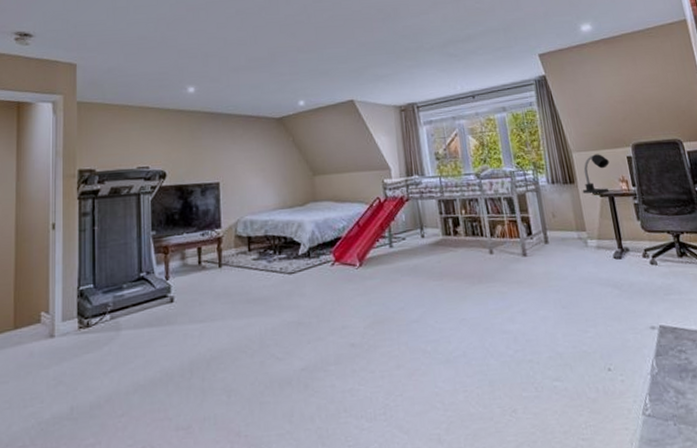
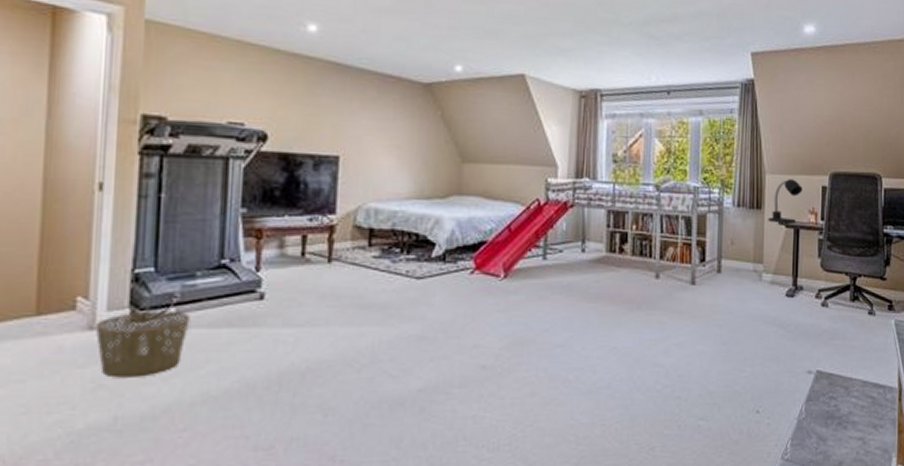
basket: none [54,317,121,375] -> present [94,311,190,378]

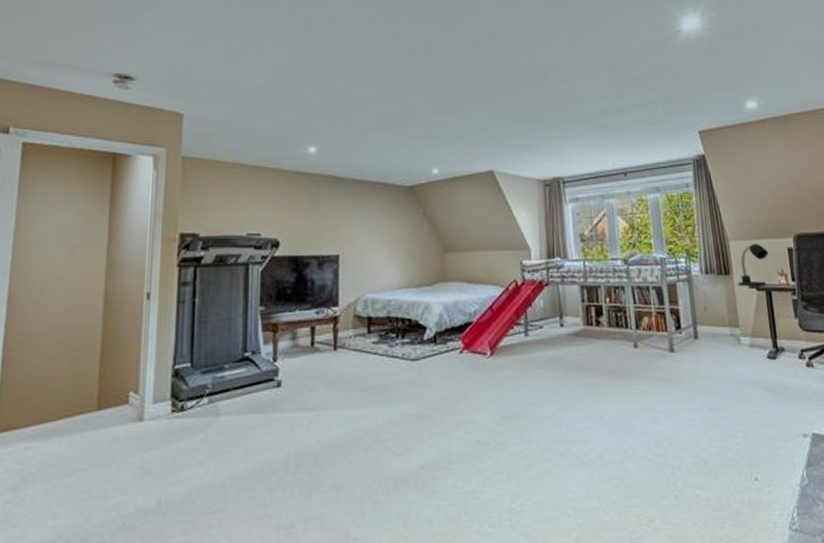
basket: present [94,311,190,378] -> none [143,400,220,464]

